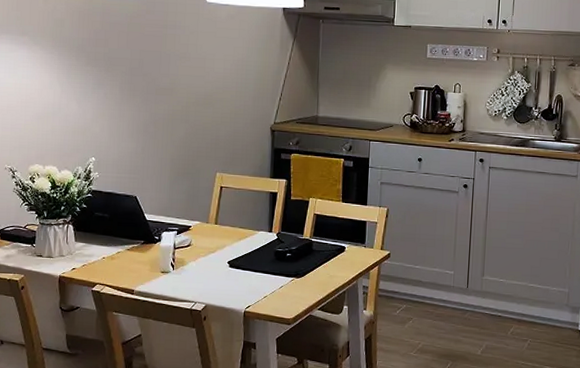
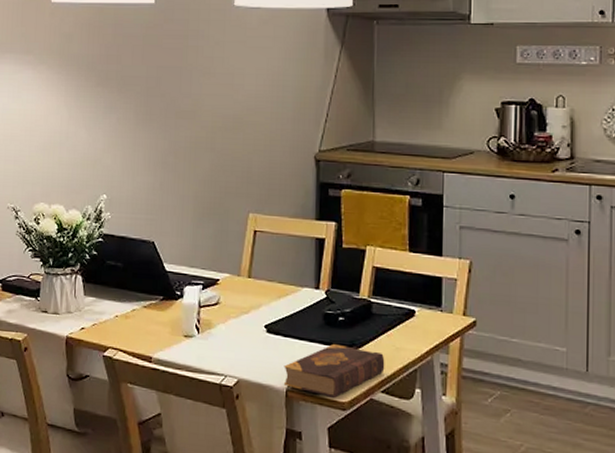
book: none [242,275,322,317] -> present [283,344,385,399]

